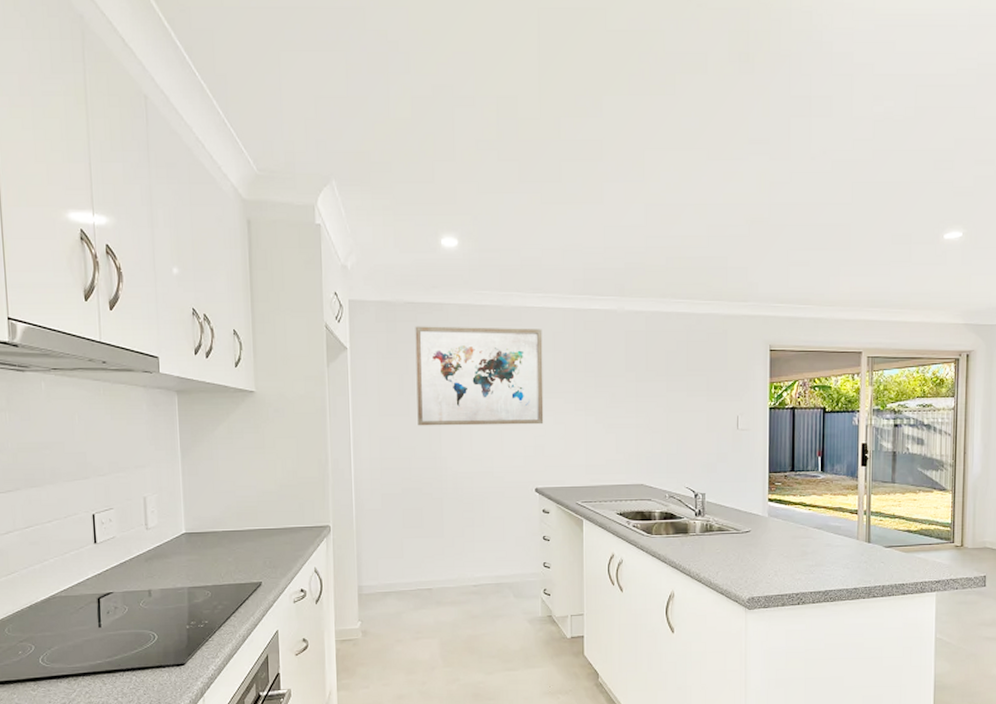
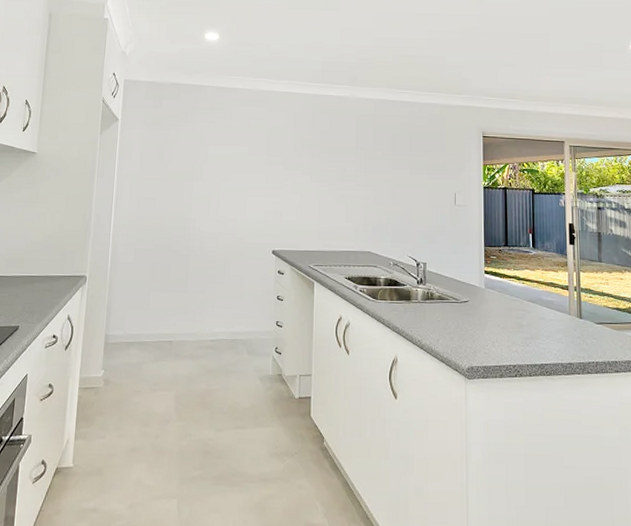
wall art: present [415,326,544,426] -> none [172,103,285,193]

